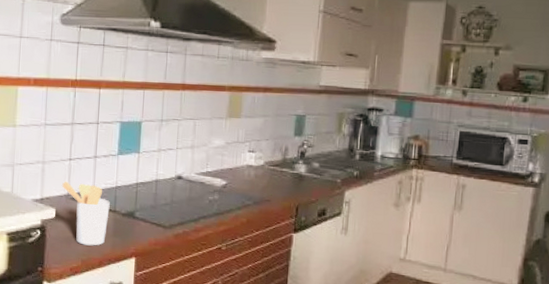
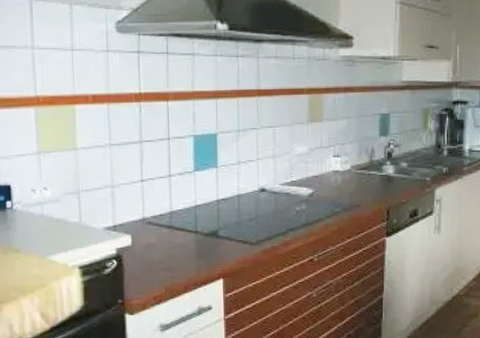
utensil holder: present [61,181,110,246] -> none [135,204,191,271]

